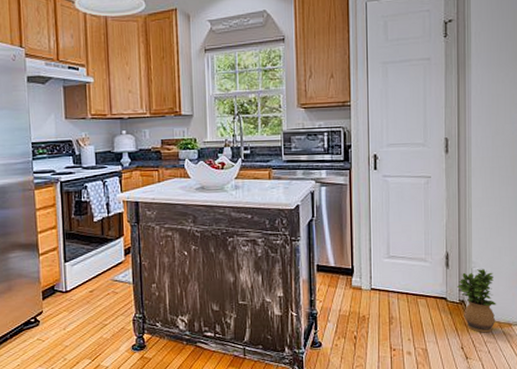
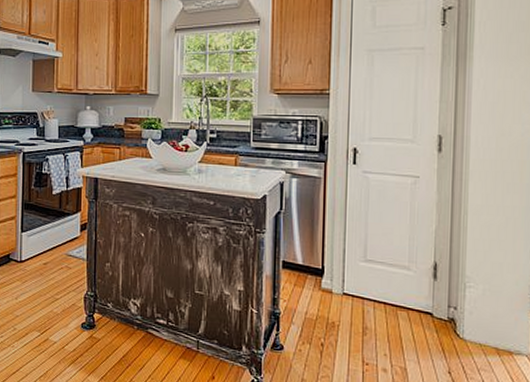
potted plant: present [457,269,496,333] -> none [446,285,494,359]

